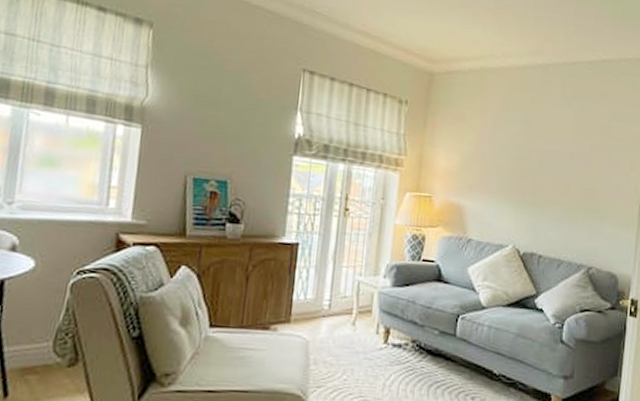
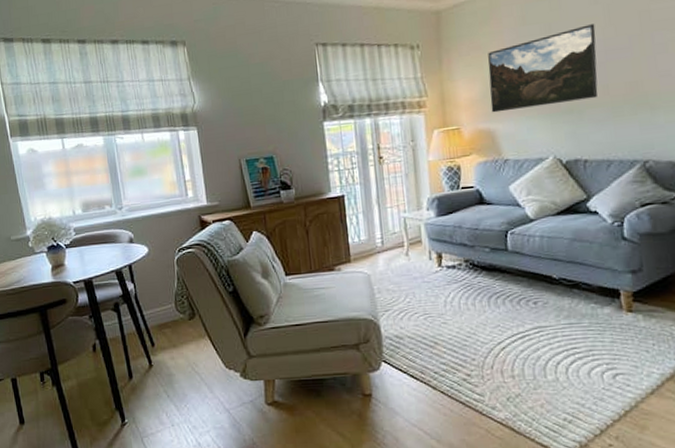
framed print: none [464,125,566,197] -> present [488,24,598,113]

